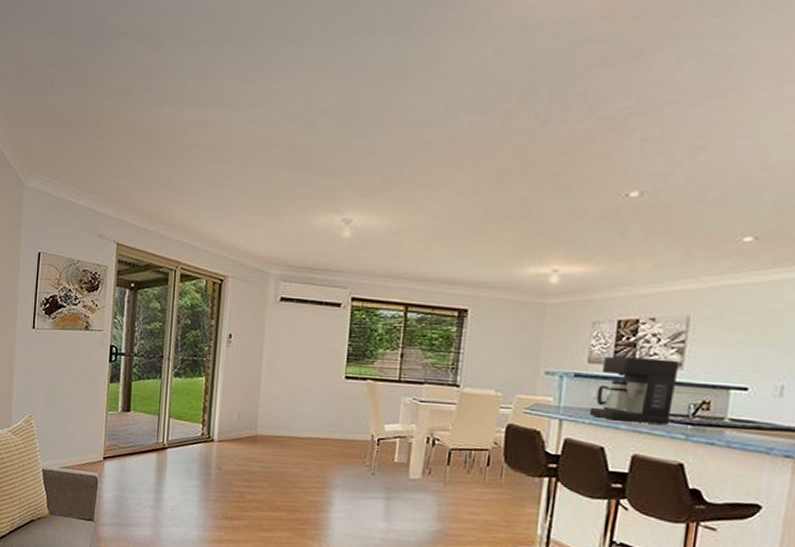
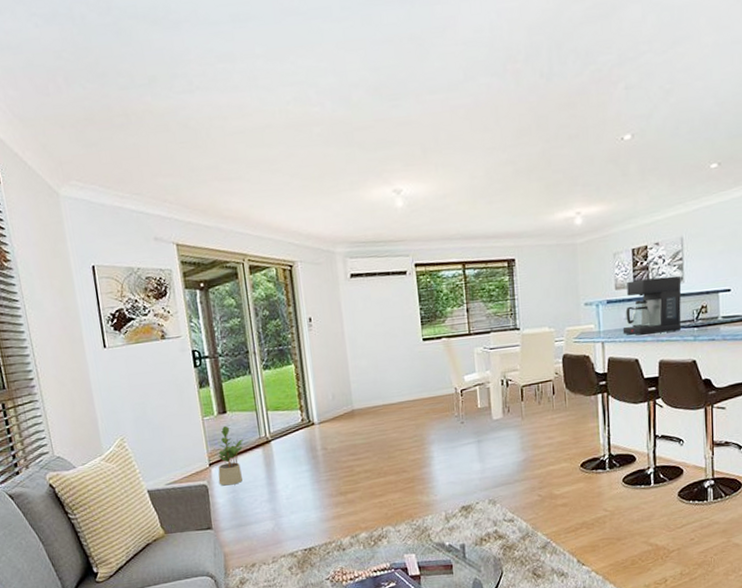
potted plant: none [109,423,142,483] -> present [218,425,244,486]

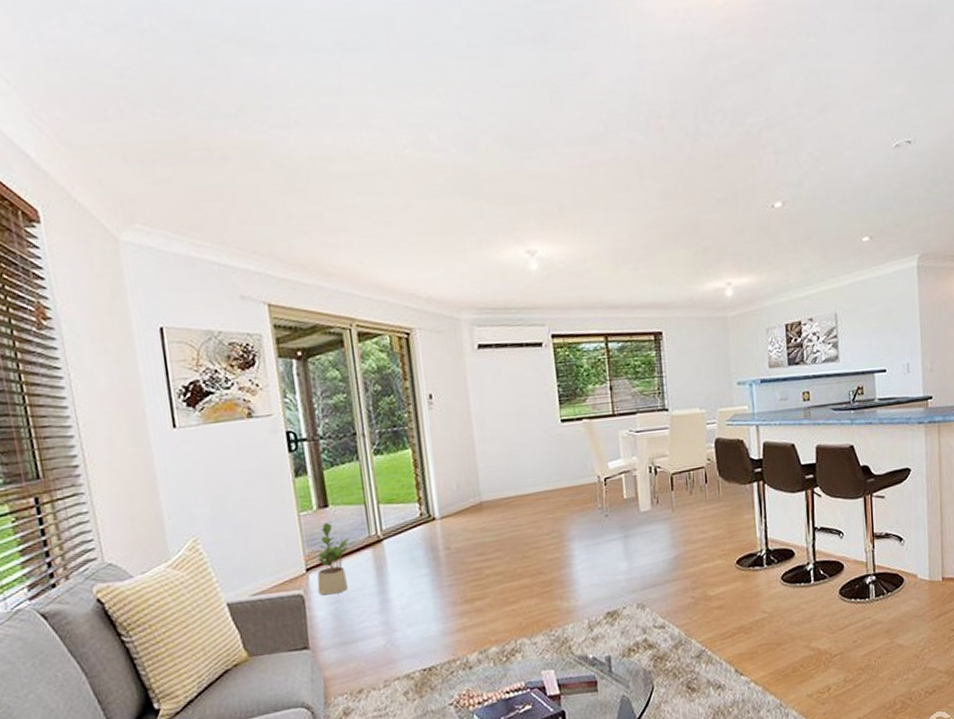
coffee maker: present [622,275,682,335] -> none [777,354,838,418]

